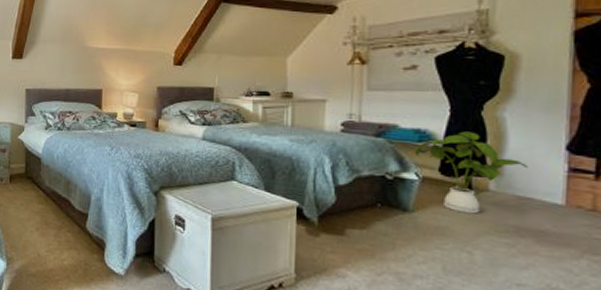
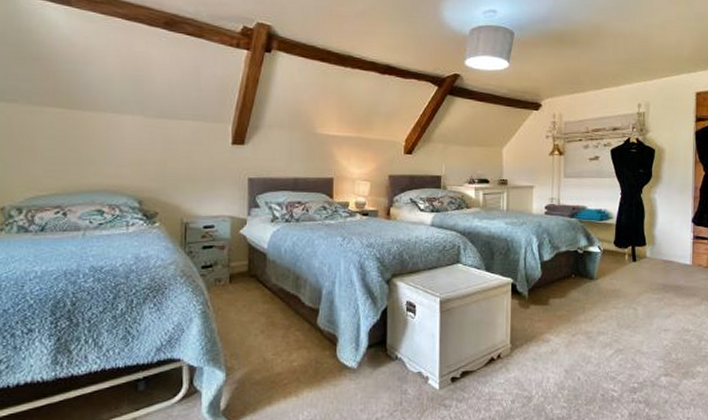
house plant: present [414,131,528,214] -> none [597,210,670,277]

